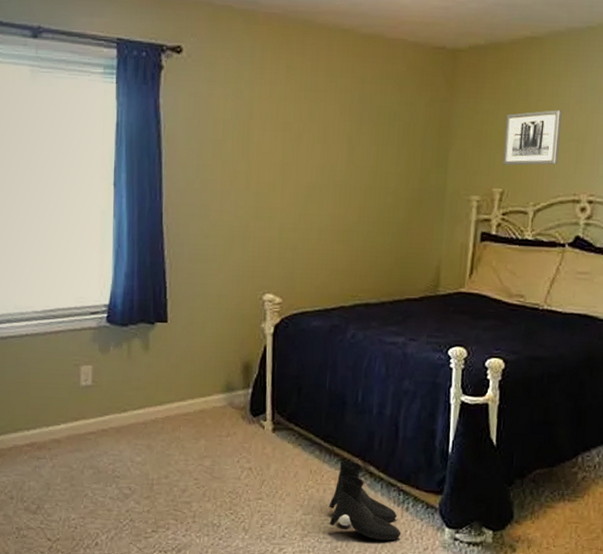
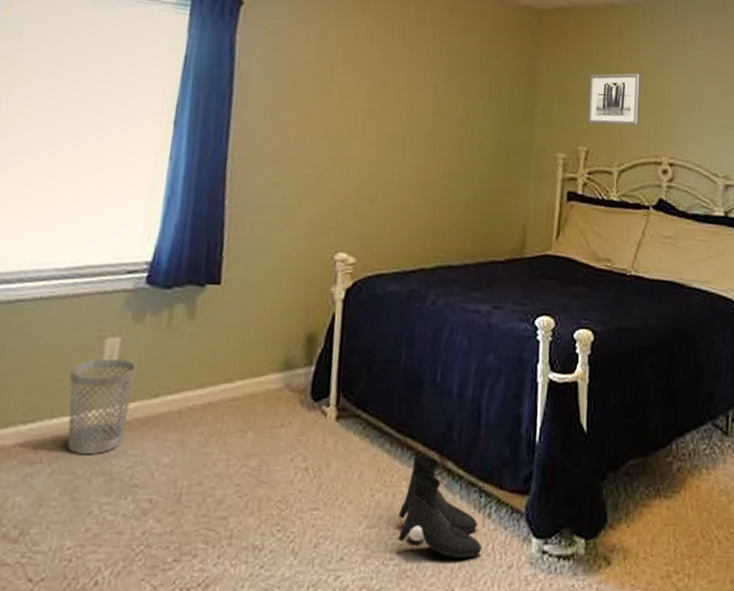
wastebasket: none [56,381,107,454] -> present [67,358,137,455]

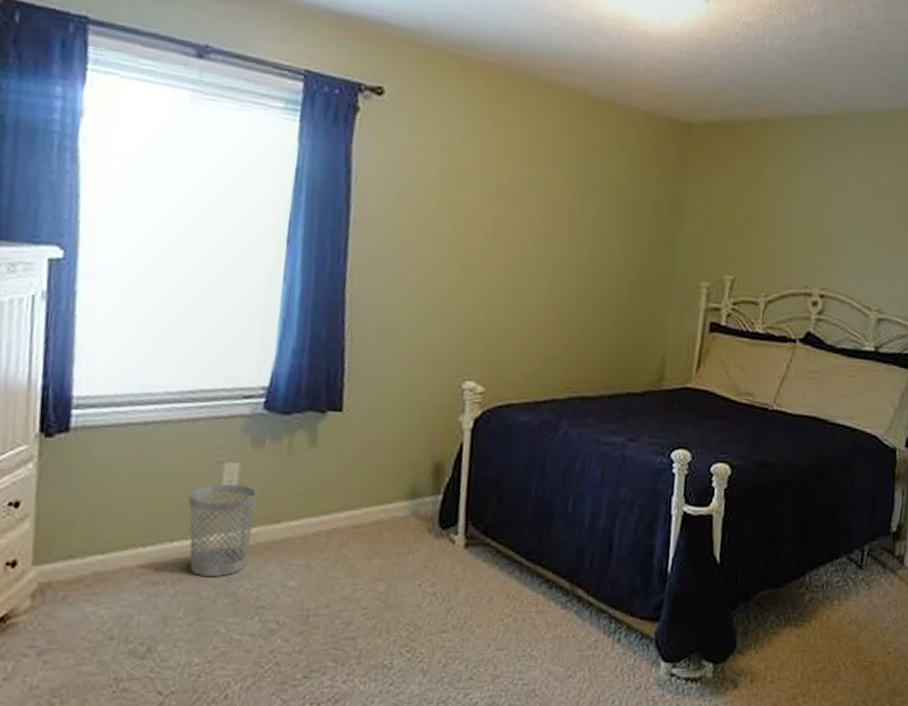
boots: present [398,455,483,557] -> none [527,583,611,679]
wall art: present [587,73,641,126] -> none [734,196,795,255]

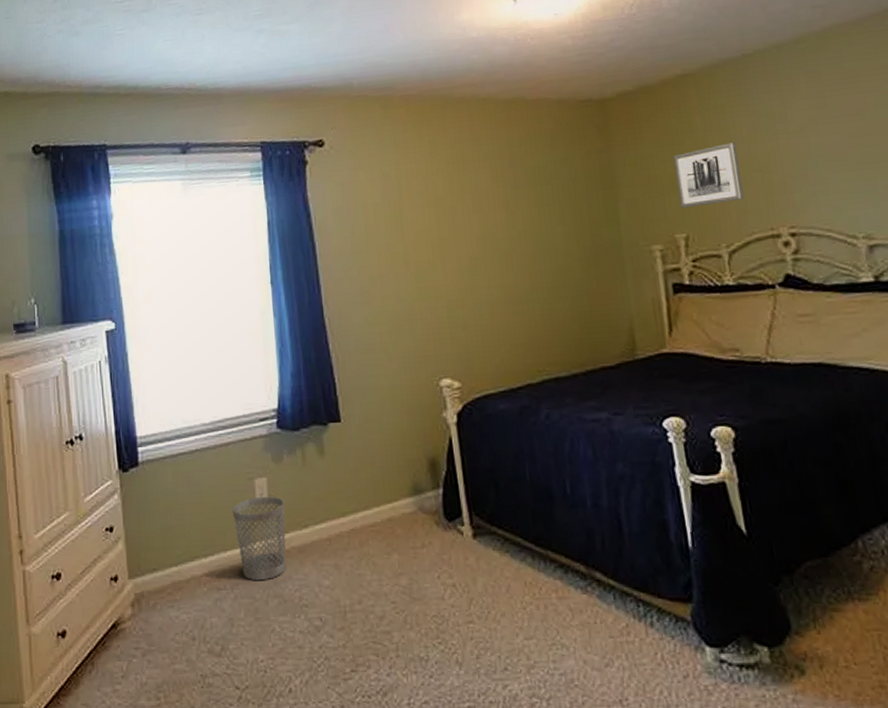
wall art: none [734,196,795,255] -> present [673,142,744,208]

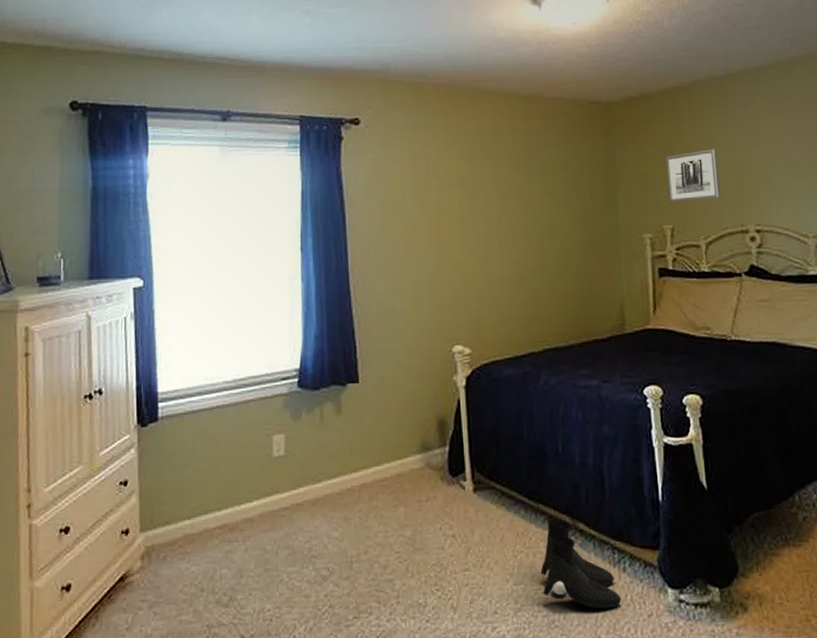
wastebasket: present [232,496,287,581] -> none [248,452,300,533]
boots: none [554,567,651,667] -> present [540,518,622,608]

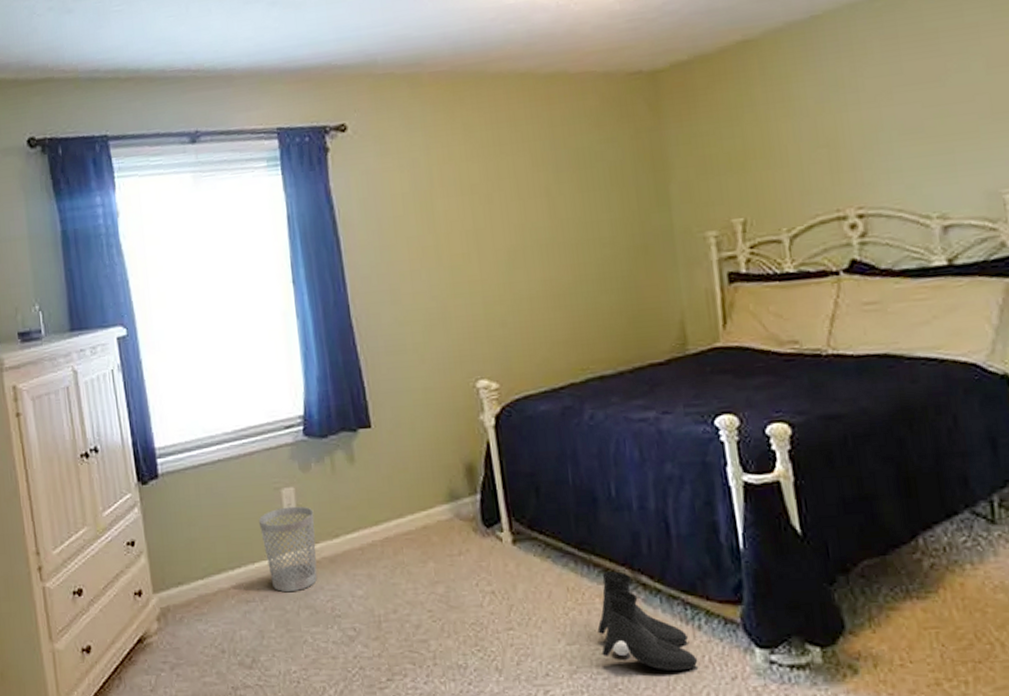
wastebasket: none [248,452,300,533] -> present [258,506,318,593]
wall art: present [665,149,721,203] -> none [731,116,808,190]

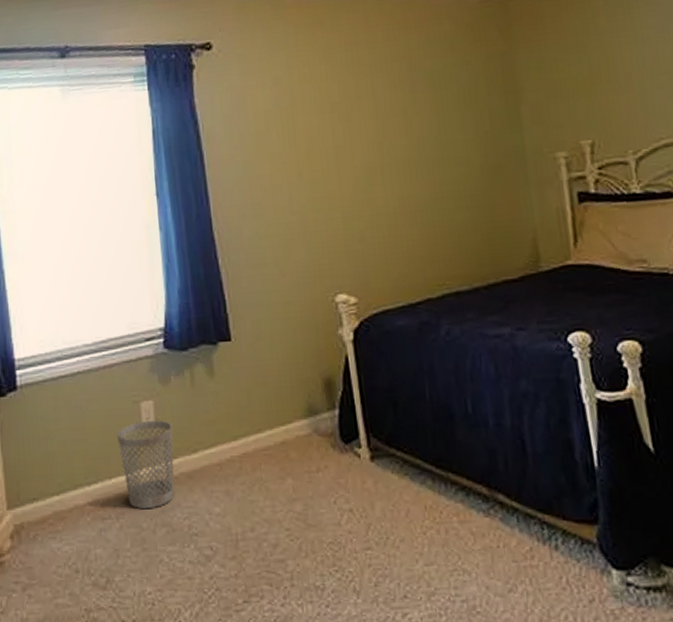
boots: present [597,571,698,670] -> none [455,489,556,592]

